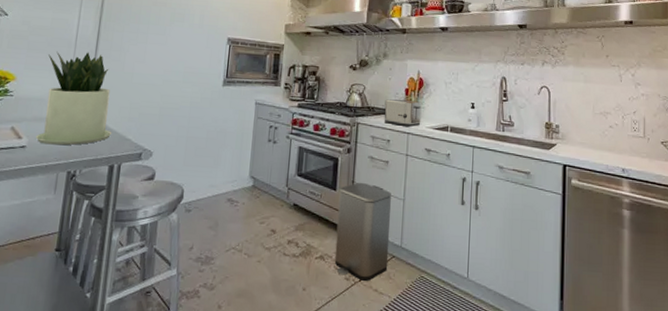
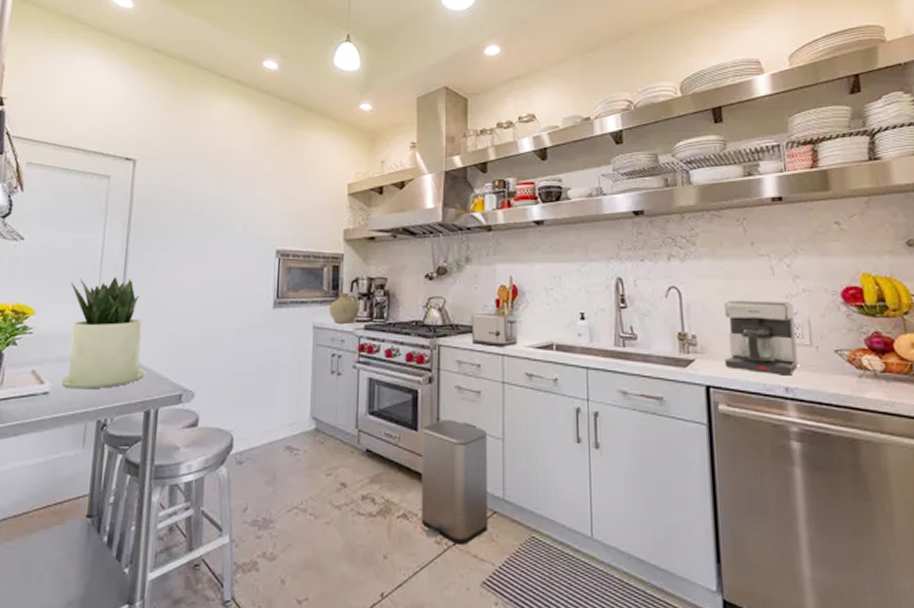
ceramic jug: none [269,76,295,102] -> present [329,292,360,324]
coffee maker: none [579,99,633,160] -> present [724,300,798,376]

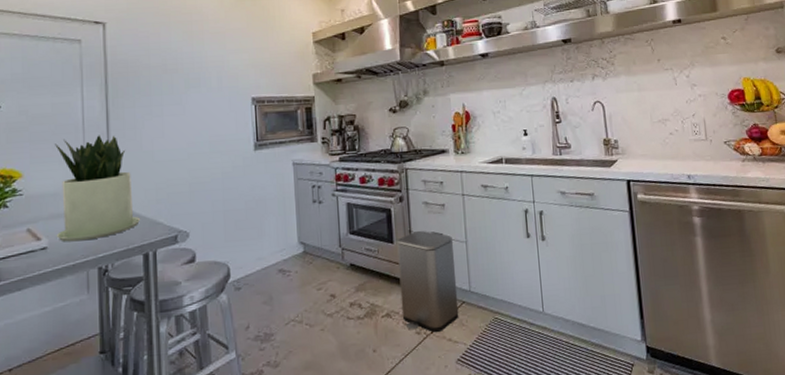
ceramic jug: present [329,292,360,324] -> none [305,130,334,159]
toaster: present [471,312,518,348] -> none [432,136,473,166]
coffee maker: present [724,300,798,376] -> none [638,106,697,166]

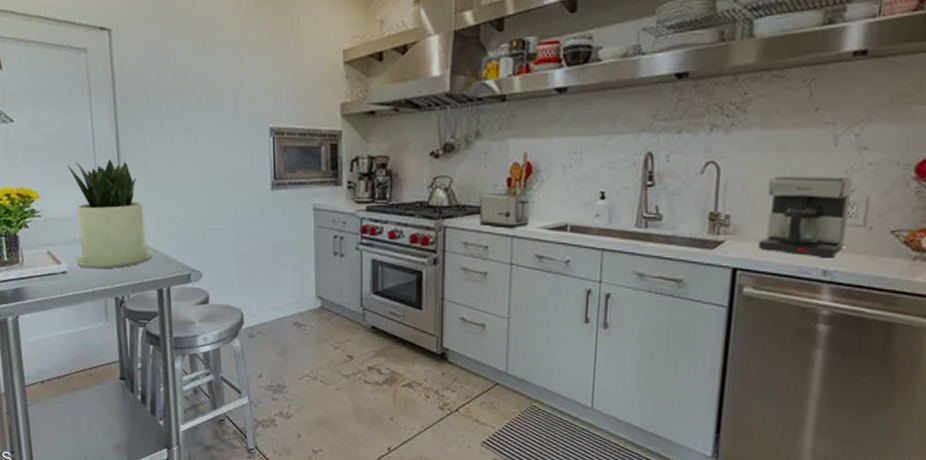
pedal bin: present [397,230,459,332] -> none [425,299,493,410]
toaster: none [432,136,473,166] -> present [479,192,531,229]
coffee maker: none [638,106,697,166] -> present [758,176,852,258]

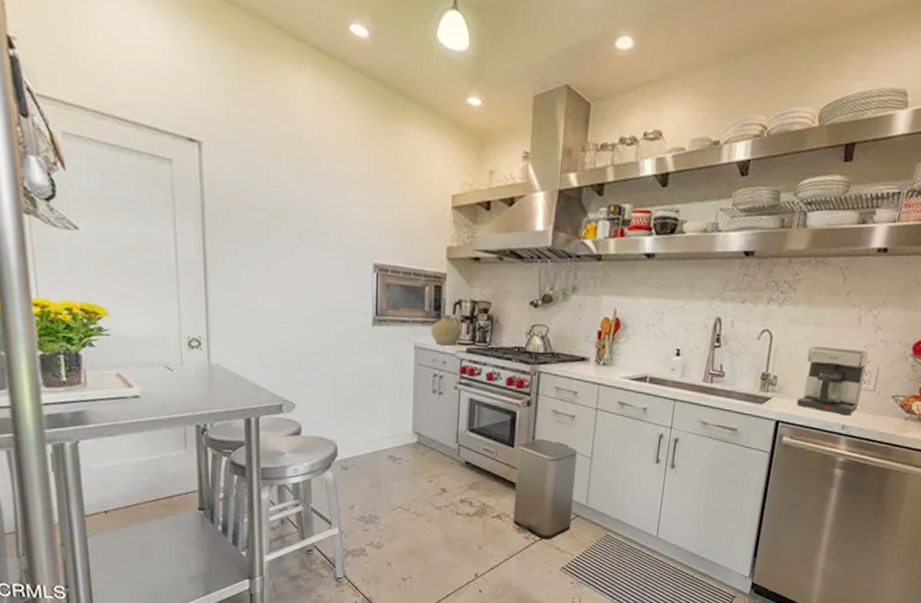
planter: present [68,159,154,269] -> none [144,278,243,396]
ceramic jug: none [328,172,361,205] -> present [430,313,462,346]
pedal bin: none [425,299,493,410] -> present [513,438,577,540]
toaster: present [479,192,531,229] -> none [570,342,617,377]

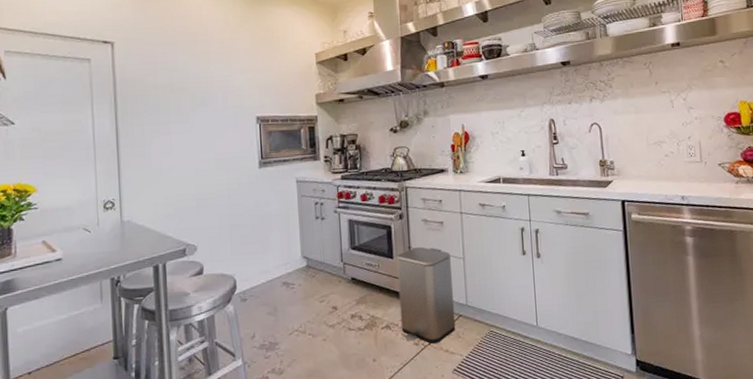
ceramic jug: present [430,313,462,346] -> none [308,149,336,176]
coffee maker: present [796,346,869,416] -> none [635,128,691,187]

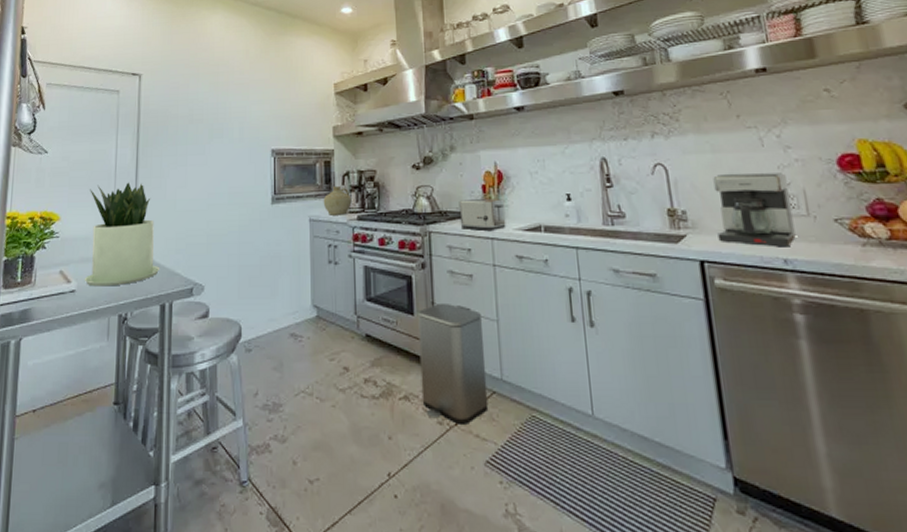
planter: none [67,152,151,254] -> present [84,182,160,287]
ceramic jug: none [308,149,336,176] -> present [323,185,352,215]
toaster: none [431,156,472,185] -> present [459,198,506,232]
coffee maker: none [635,128,691,187] -> present [713,172,796,247]

